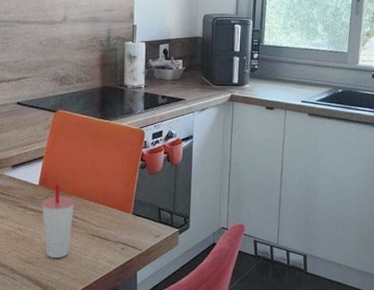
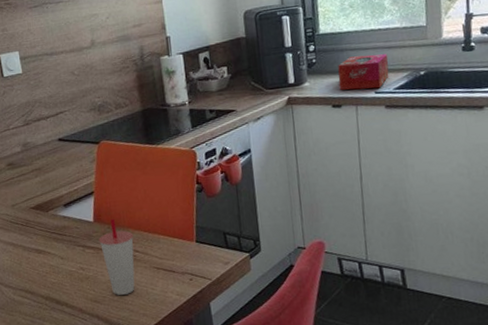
tissue box: none [274,68,316,98] -> present [338,54,389,90]

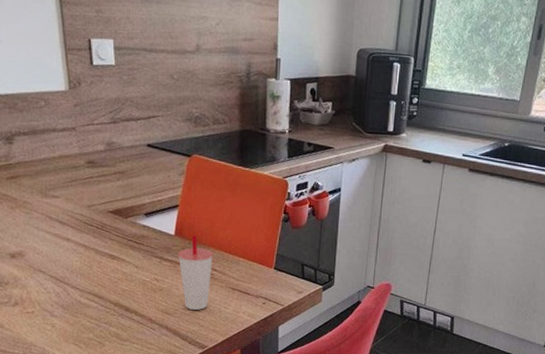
tissue box: present [338,54,389,90] -> none [432,116,481,152]

